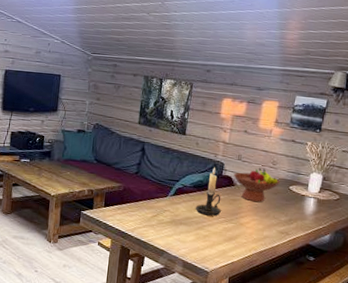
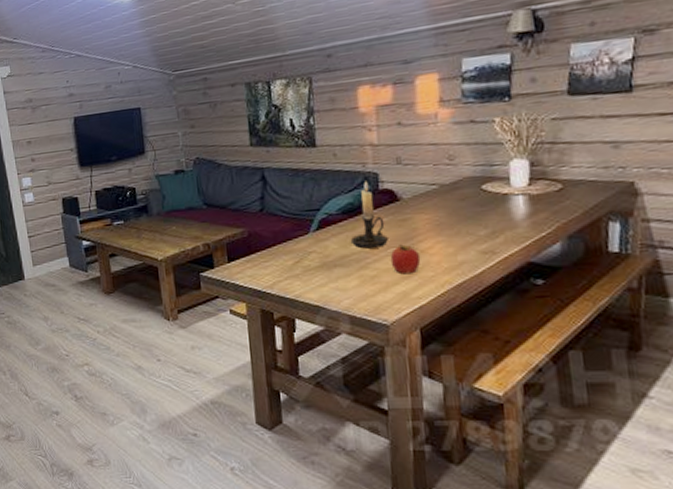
apple: none [219,217,240,239] -> present [390,244,421,275]
fruit bowl: present [234,167,280,203] -> none [395,168,465,218]

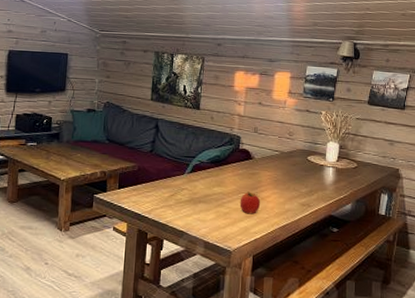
candle holder: present [350,181,388,249] -> none [213,141,240,192]

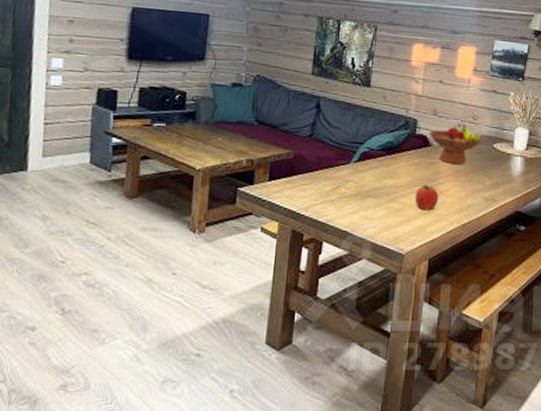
fruit bowl: none [251,139,297,175] -> present [429,123,482,165]

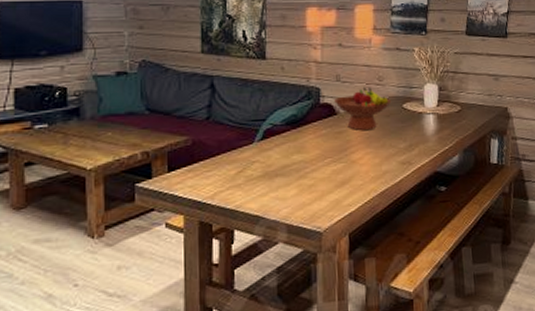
apple: present [414,184,439,211] -> none [326,155,352,184]

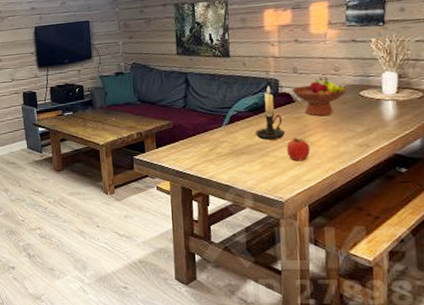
candle holder: none [292,95,326,159] -> present [255,86,285,140]
apple: none [326,155,352,184] -> present [286,137,311,162]

